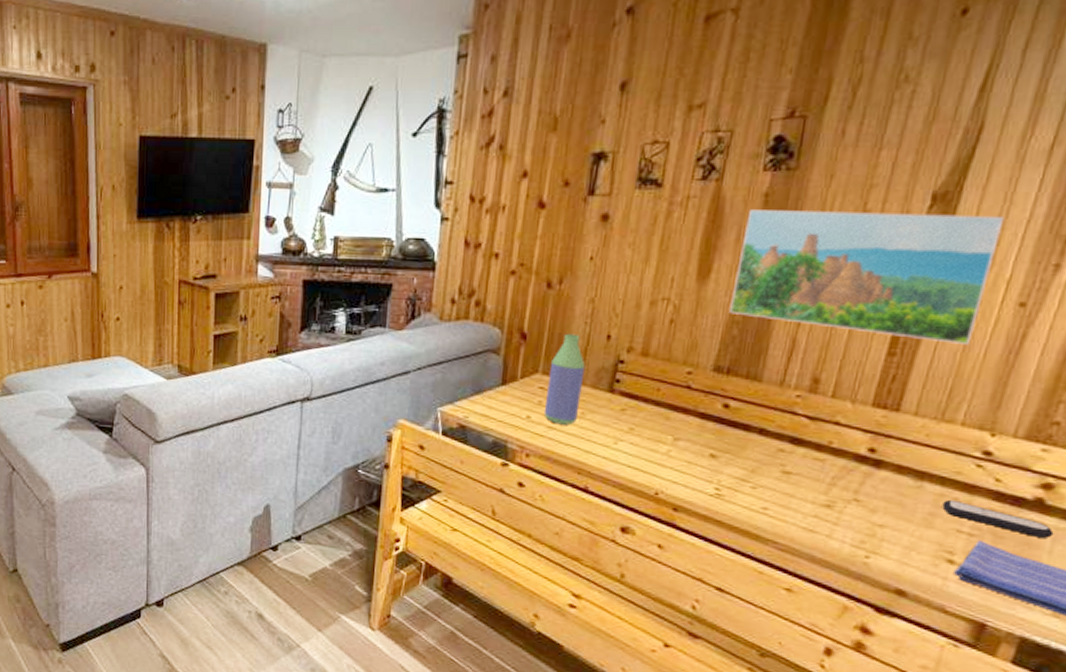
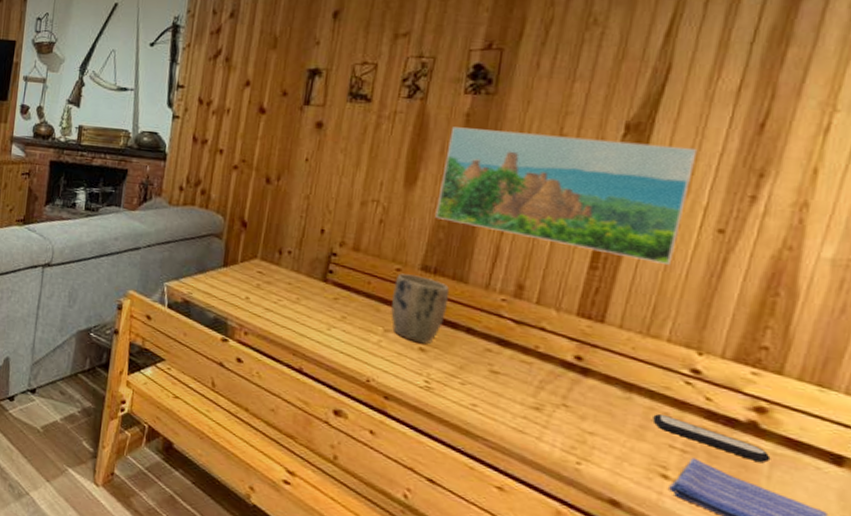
bottle: present [543,333,586,425] -> none [261,225,301,309]
plant pot: none [681,376,742,450] -> present [391,273,449,344]

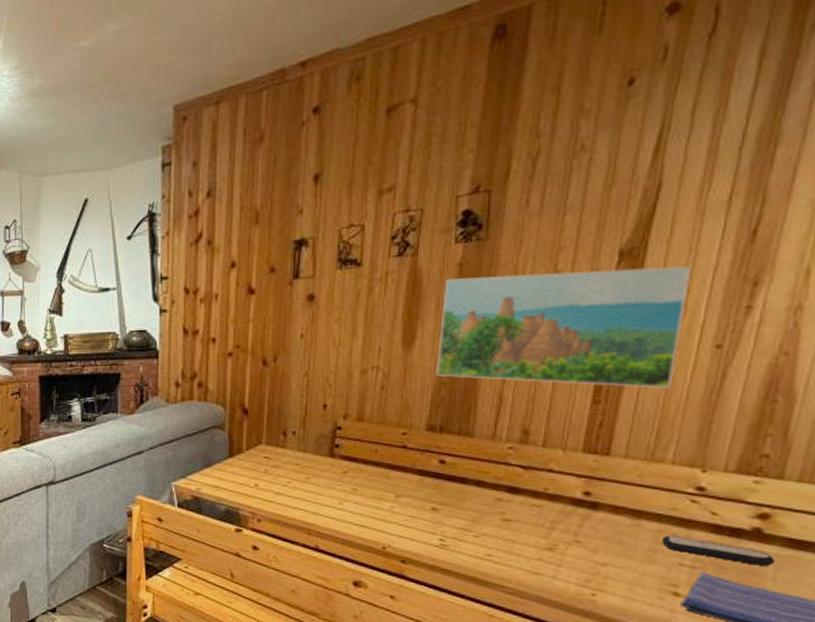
plant pot: present [391,273,449,344] -> none [399,436,456,503]

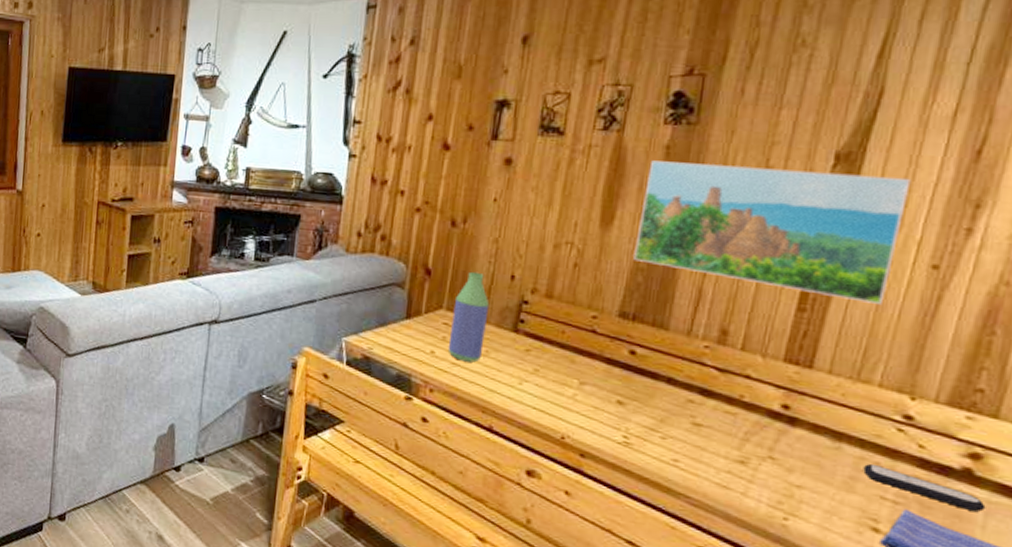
bottle: none [270,405,306,490] -> present [447,271,490,363]

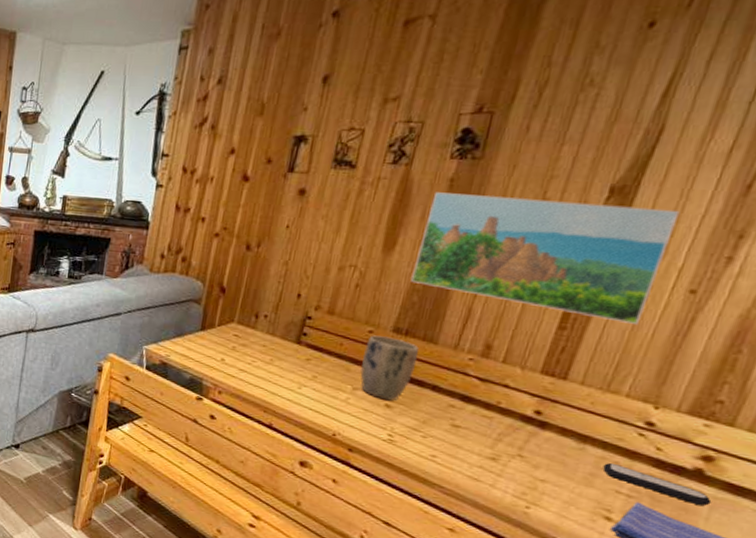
bottle: present [447,271,490,363] -> none [236,290,277,369]
plant pot: none [586,321,648,397] -> present [360,335,419,401]

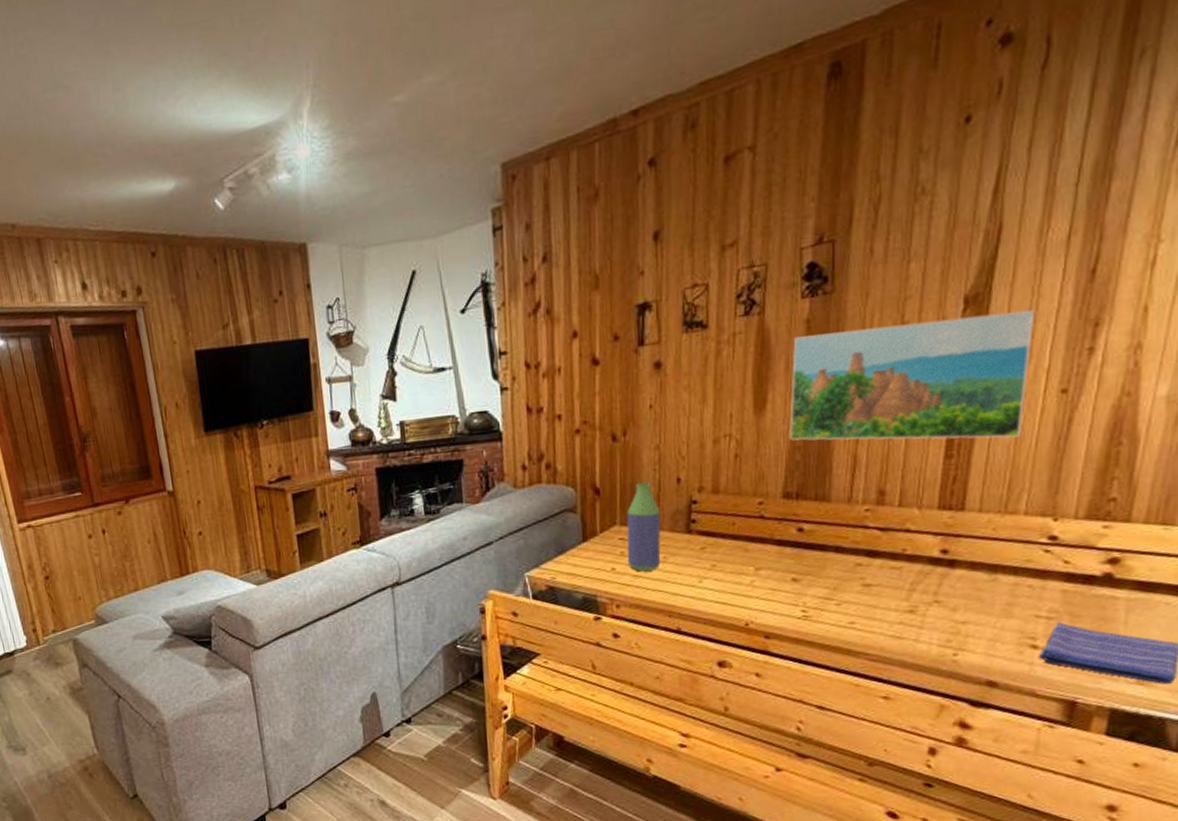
bottle: none [236,290,277,369] -> present [626,482,661,572]
plant pot: present [360,335,419,401] -> none [757,504,813,574]
remote control: present [603,462,712,506] -> none [1018,587,1126,611]

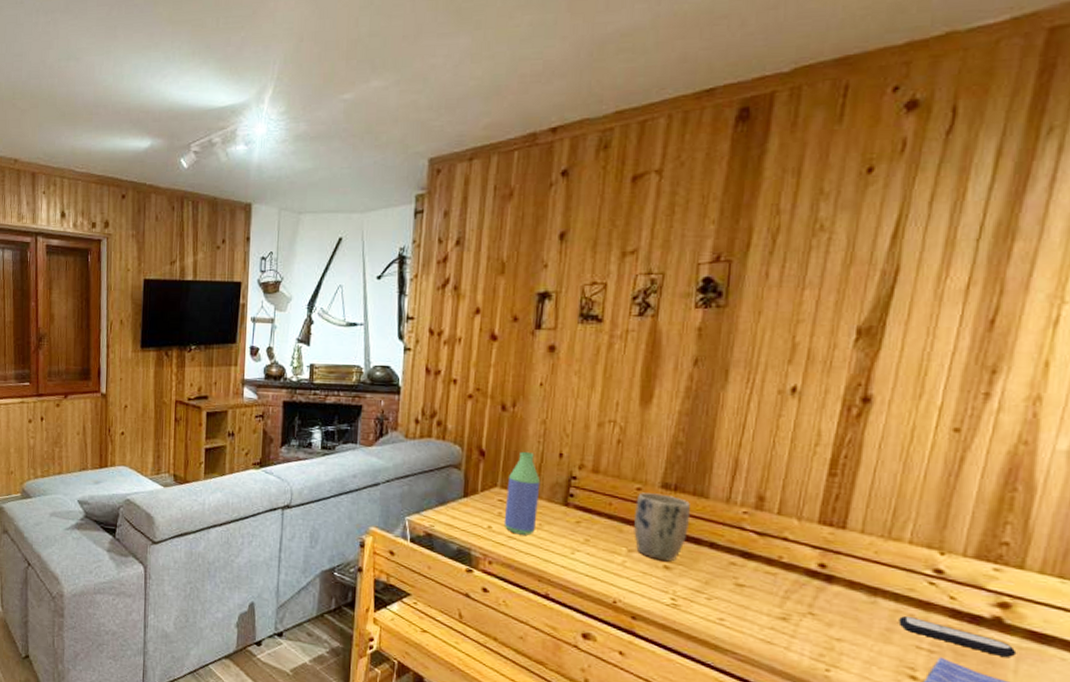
plant pot: none [757,504,813,574] -> present [633,492,690,562]
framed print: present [789,309,1035,441] -> none [673,342,930,467]
remote control: none [1018,587,1126,611] -> present [898,615,1017,657]

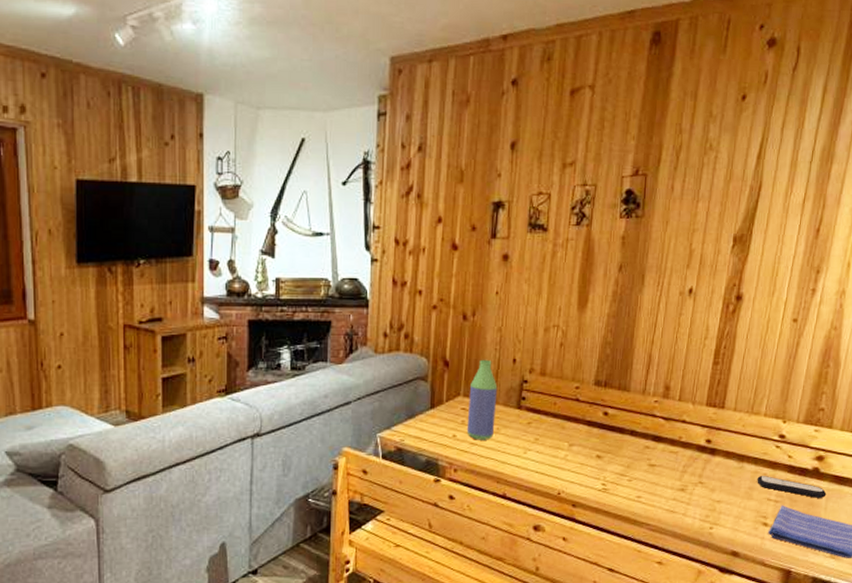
plant pot: present [633,492,690,562] -> none [573,390,616,451]

